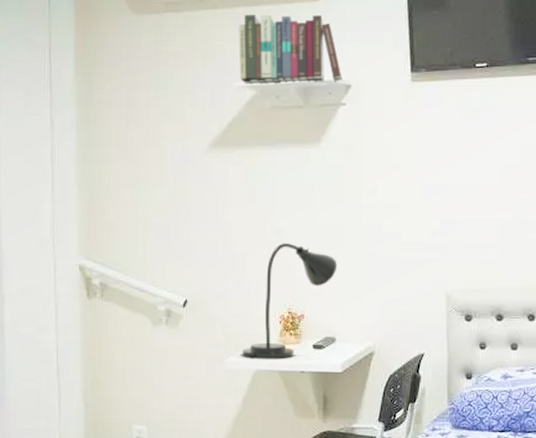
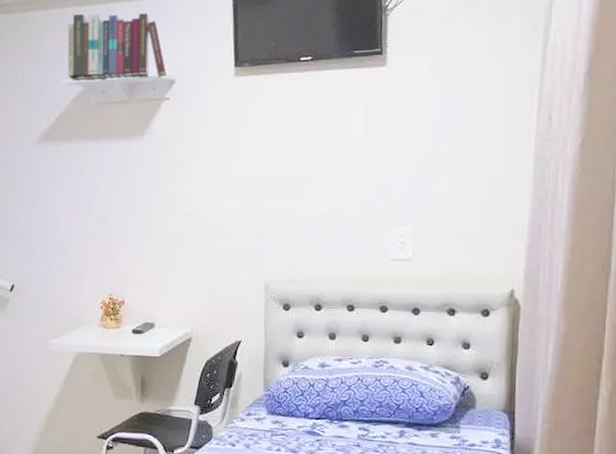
desk lamp: present [240,243,337,359] -> none [62,232,158,342]

